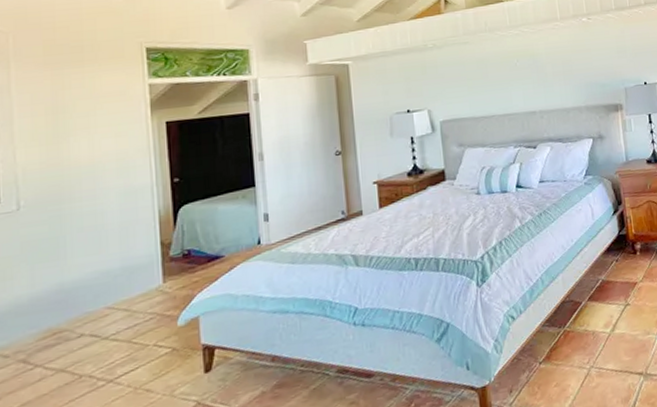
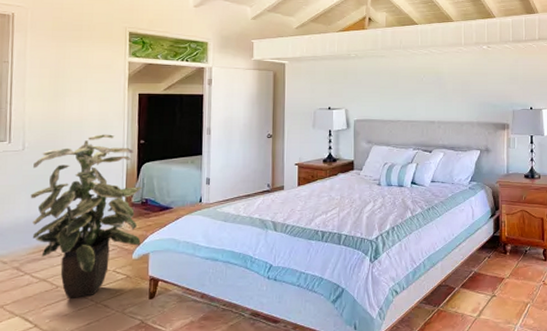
indoor plant: none [33,176,187,389] -> present [30,134,142,299]

